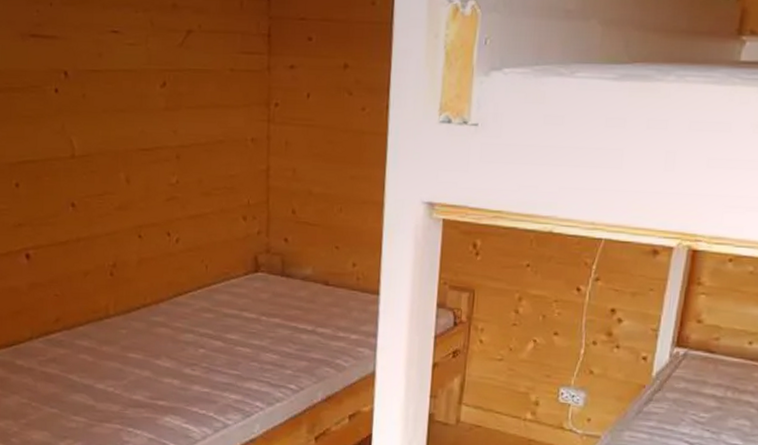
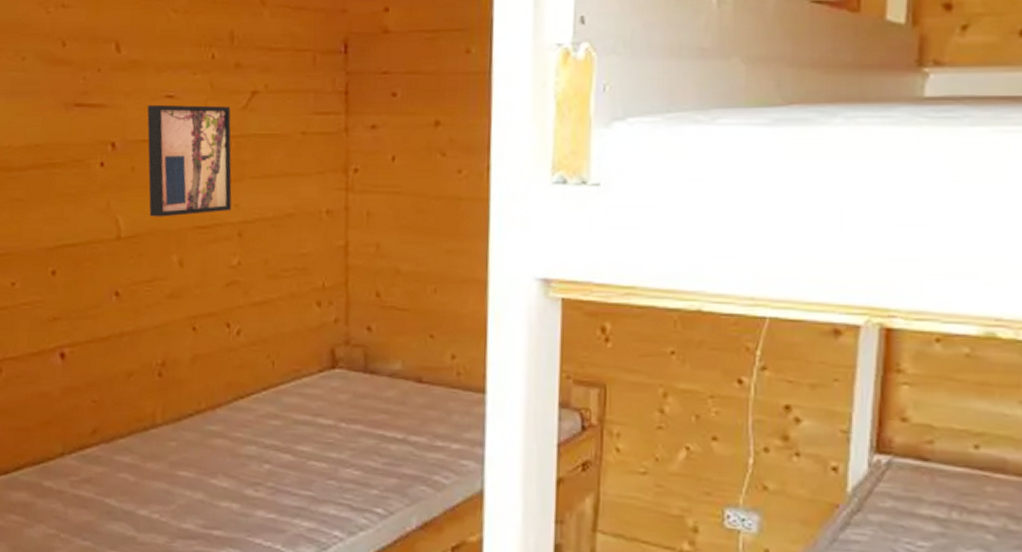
wall art: none [95,38,171,140] -> present [147,104,232,217]

